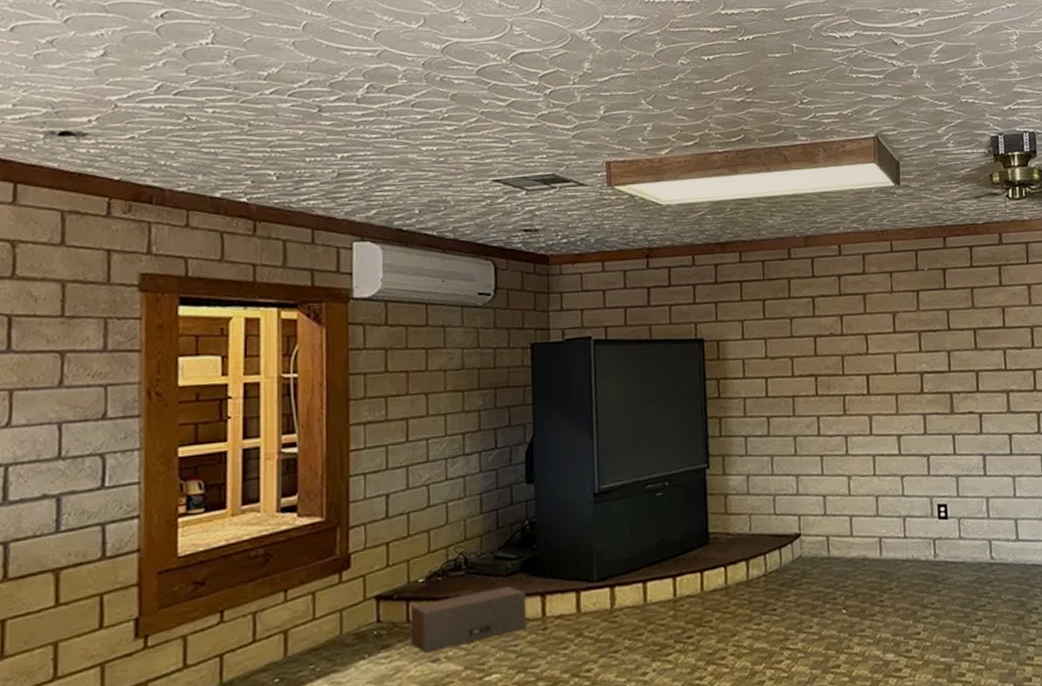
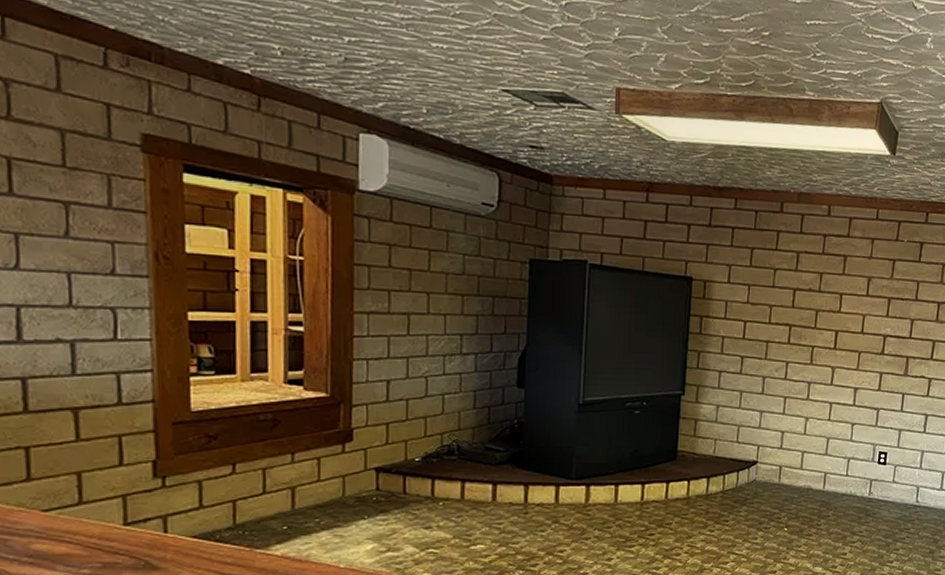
speaker: present [410,586,528,653] -> none [406,474,511,520]

